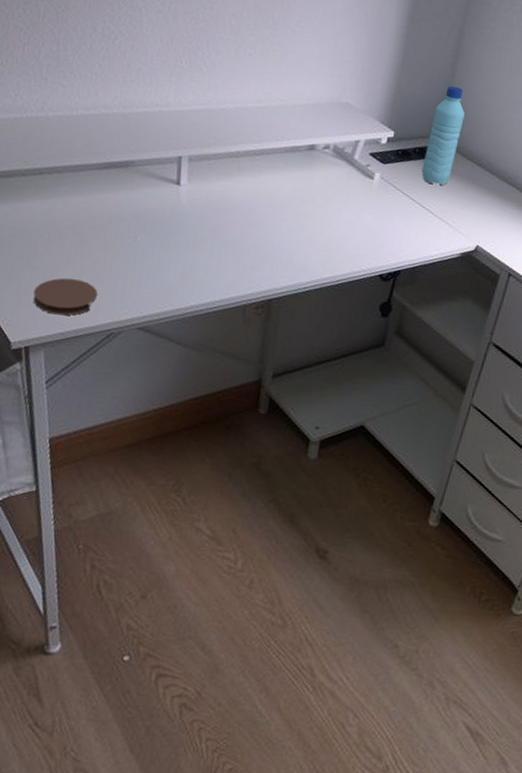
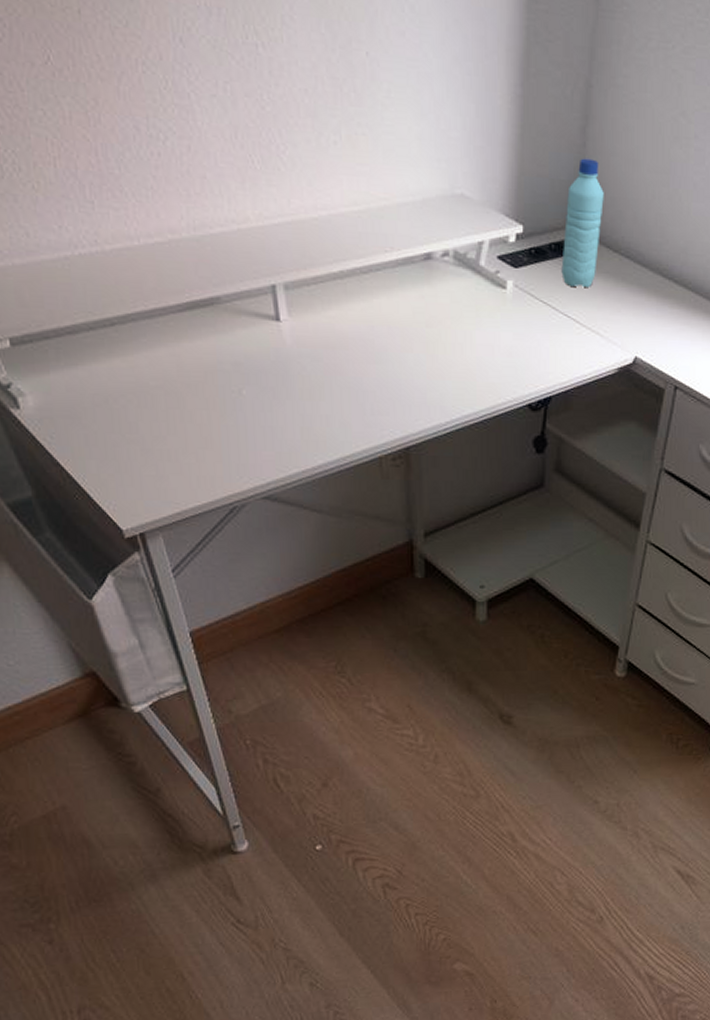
coaster: present [33,278,98,316] -> none [135,449,209,493]

